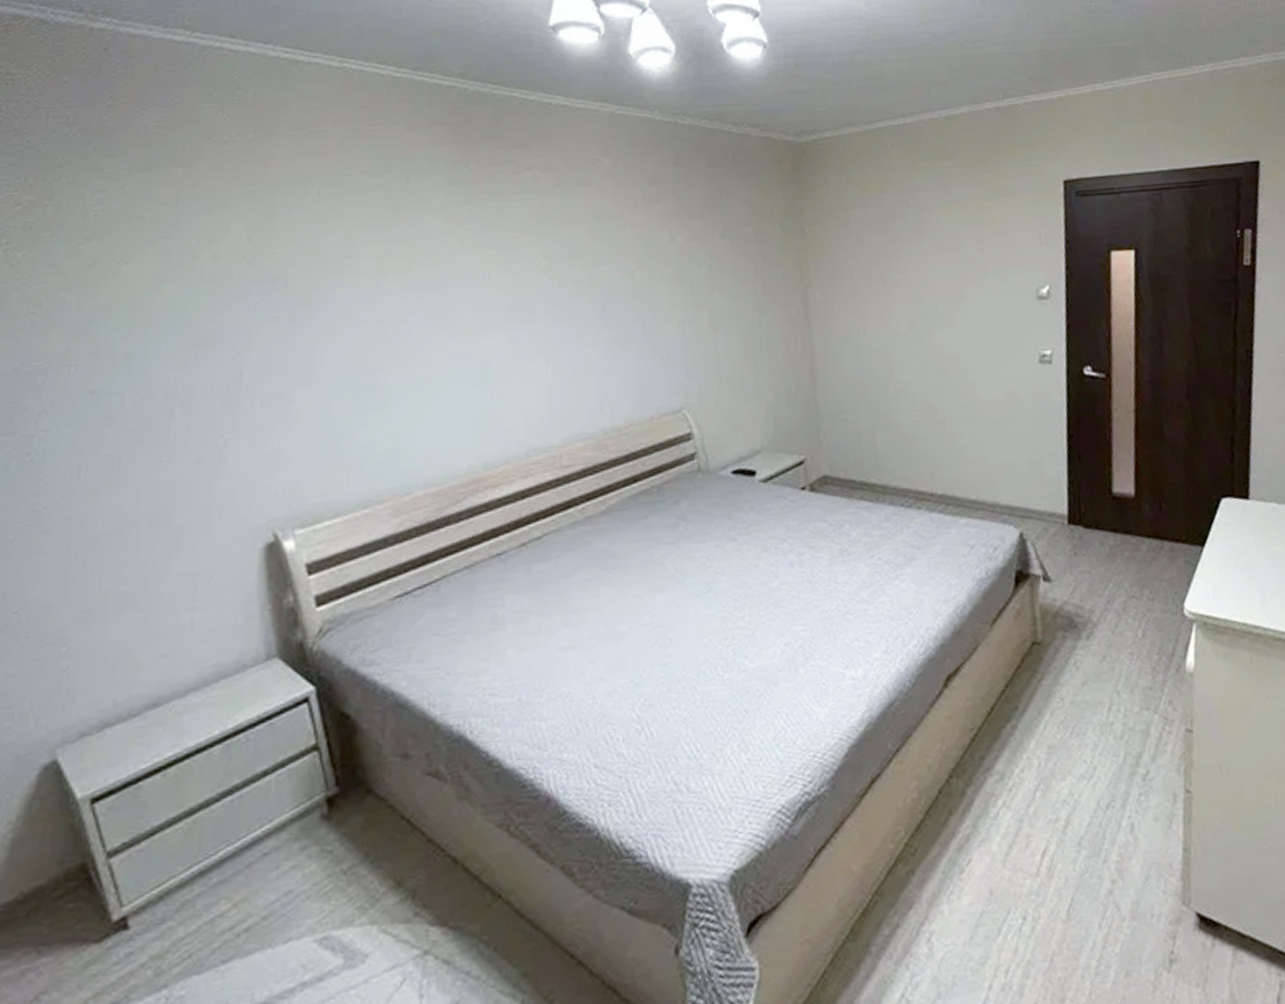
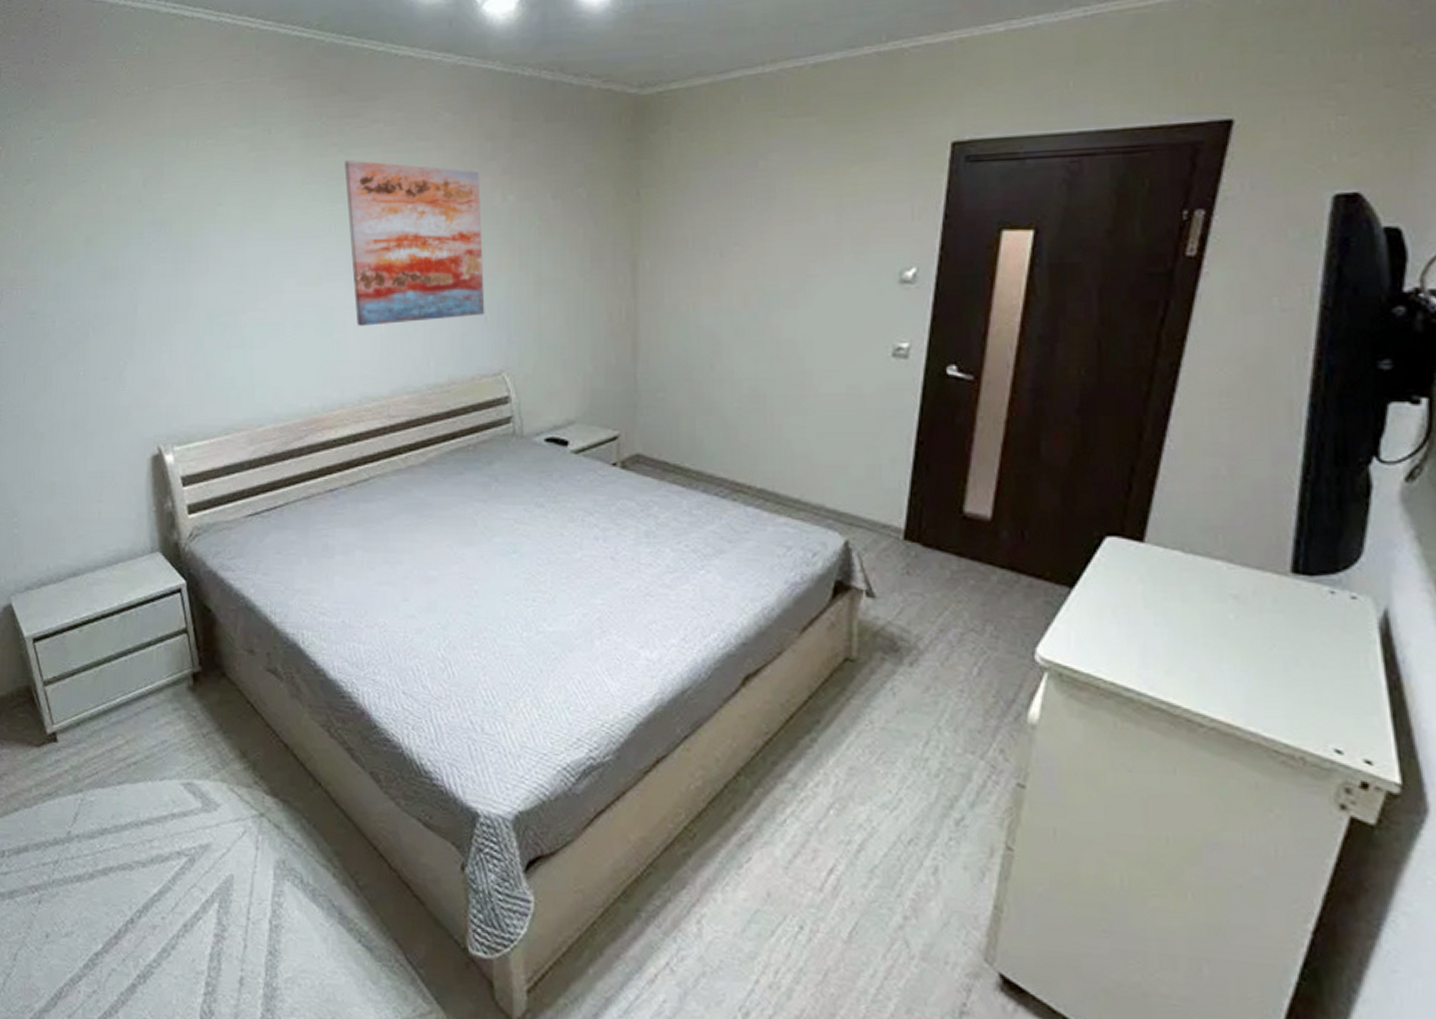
wall art: none [497,206,660,375] -> present [345,160,485,326]

